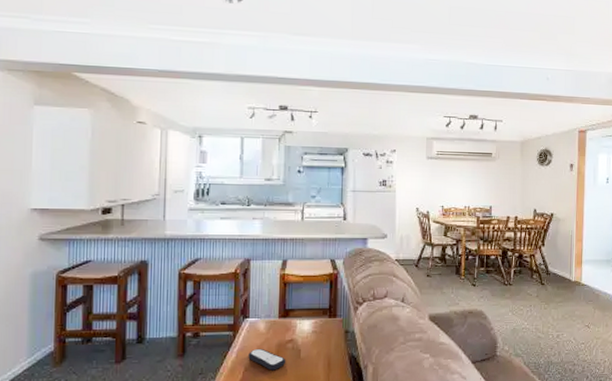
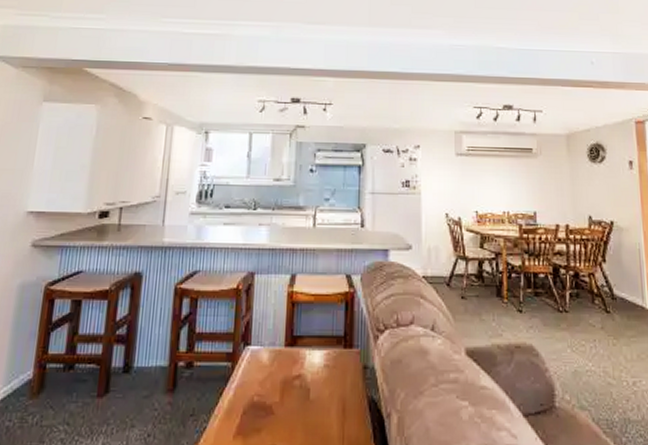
remote control: present [248,348,286,371] -> none [248,384,293,415]

